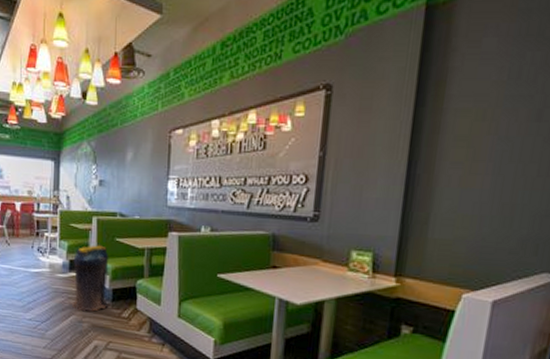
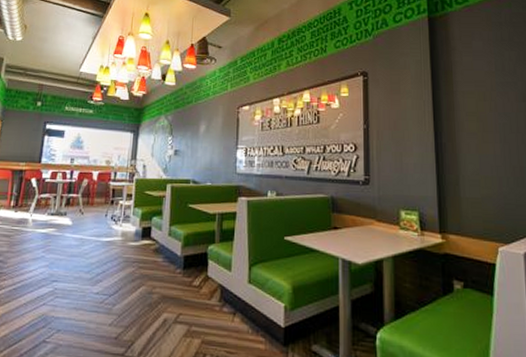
trash can: present [72,245,109,312] -> none [143,211,182,282]

